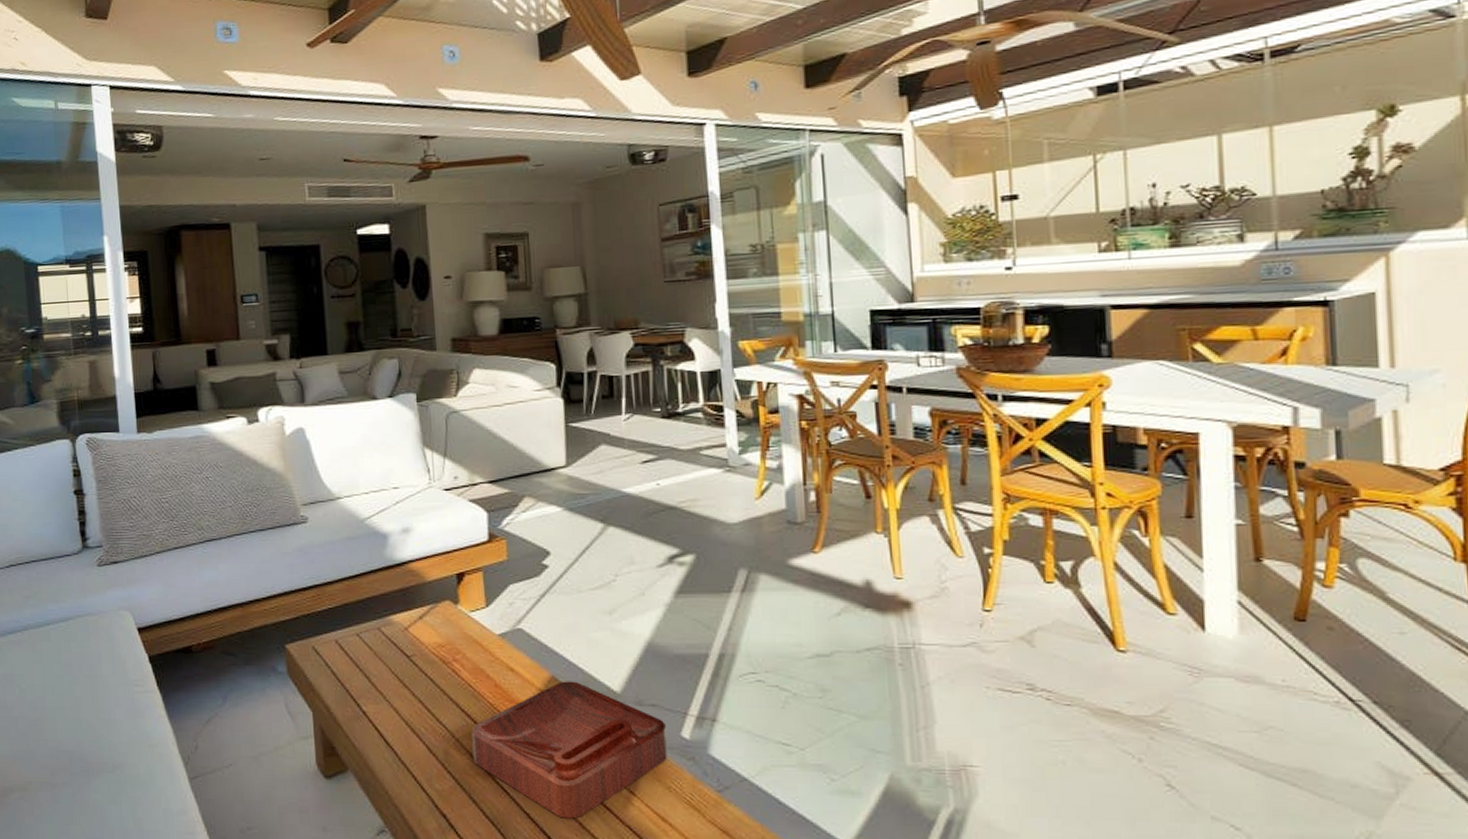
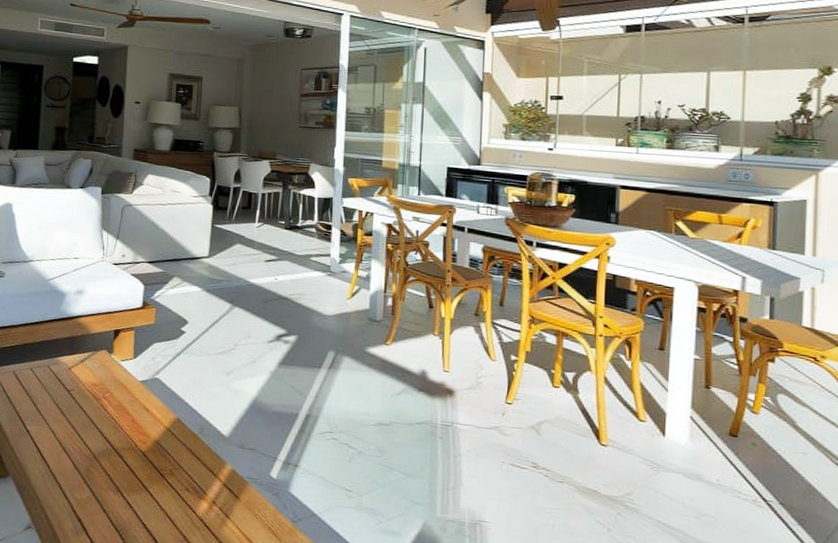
decorative tray: present [471,681,668,819] -> none [108,423,259,533]

